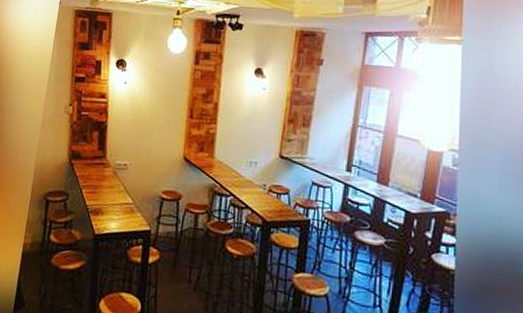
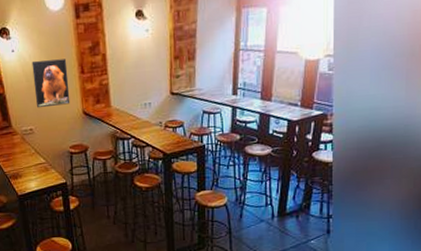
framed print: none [136,96,177,147] -> present [31,59,71,108]

